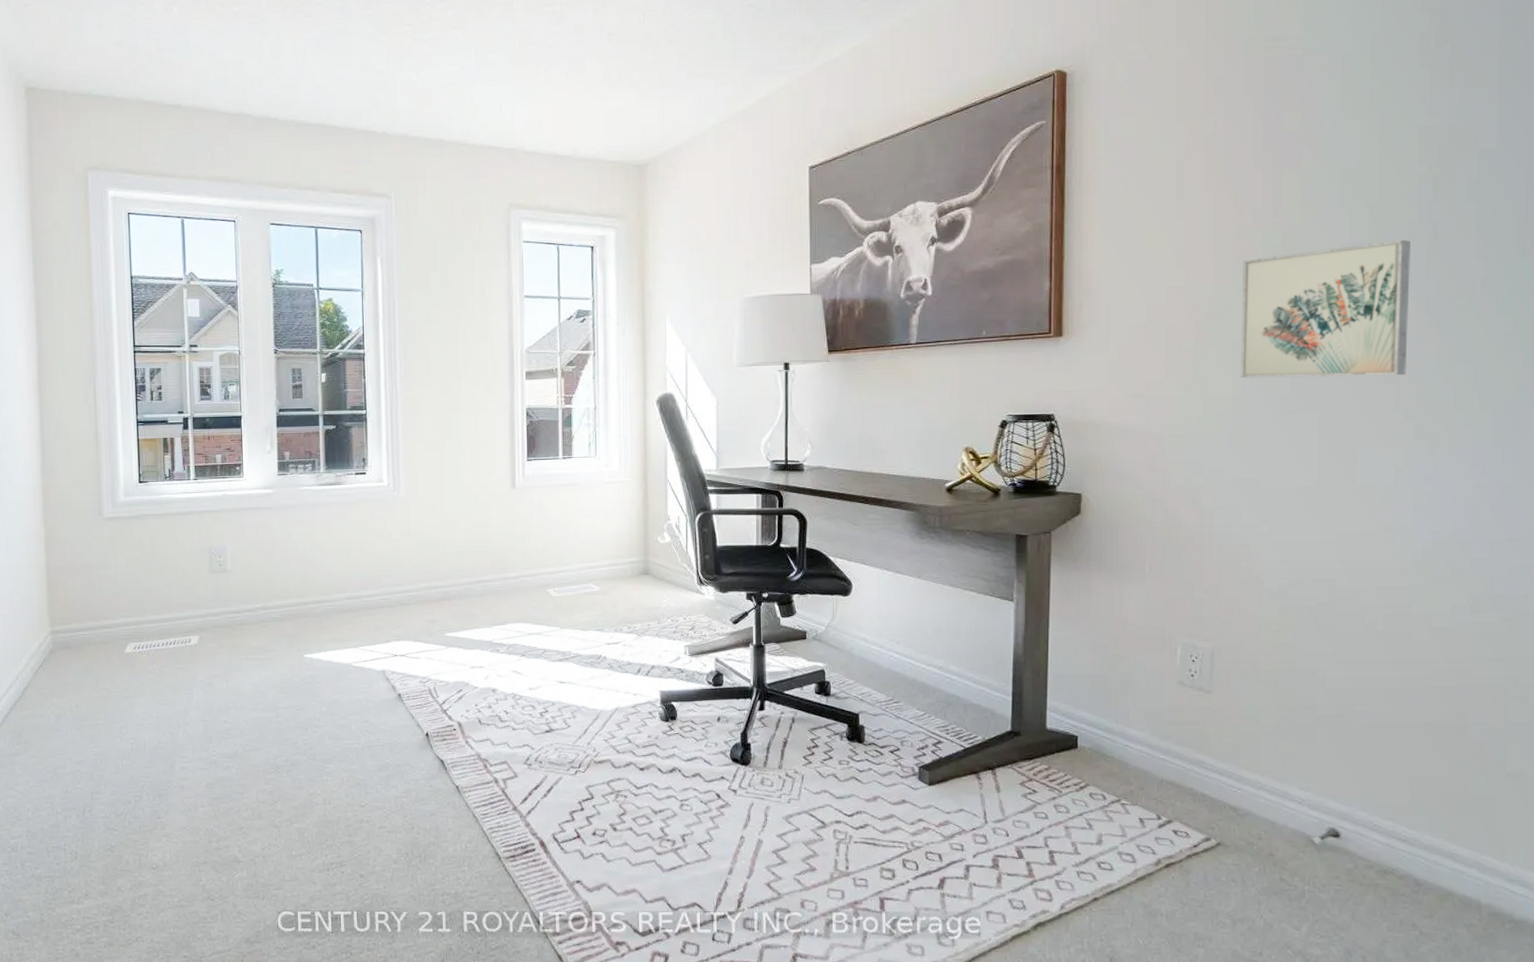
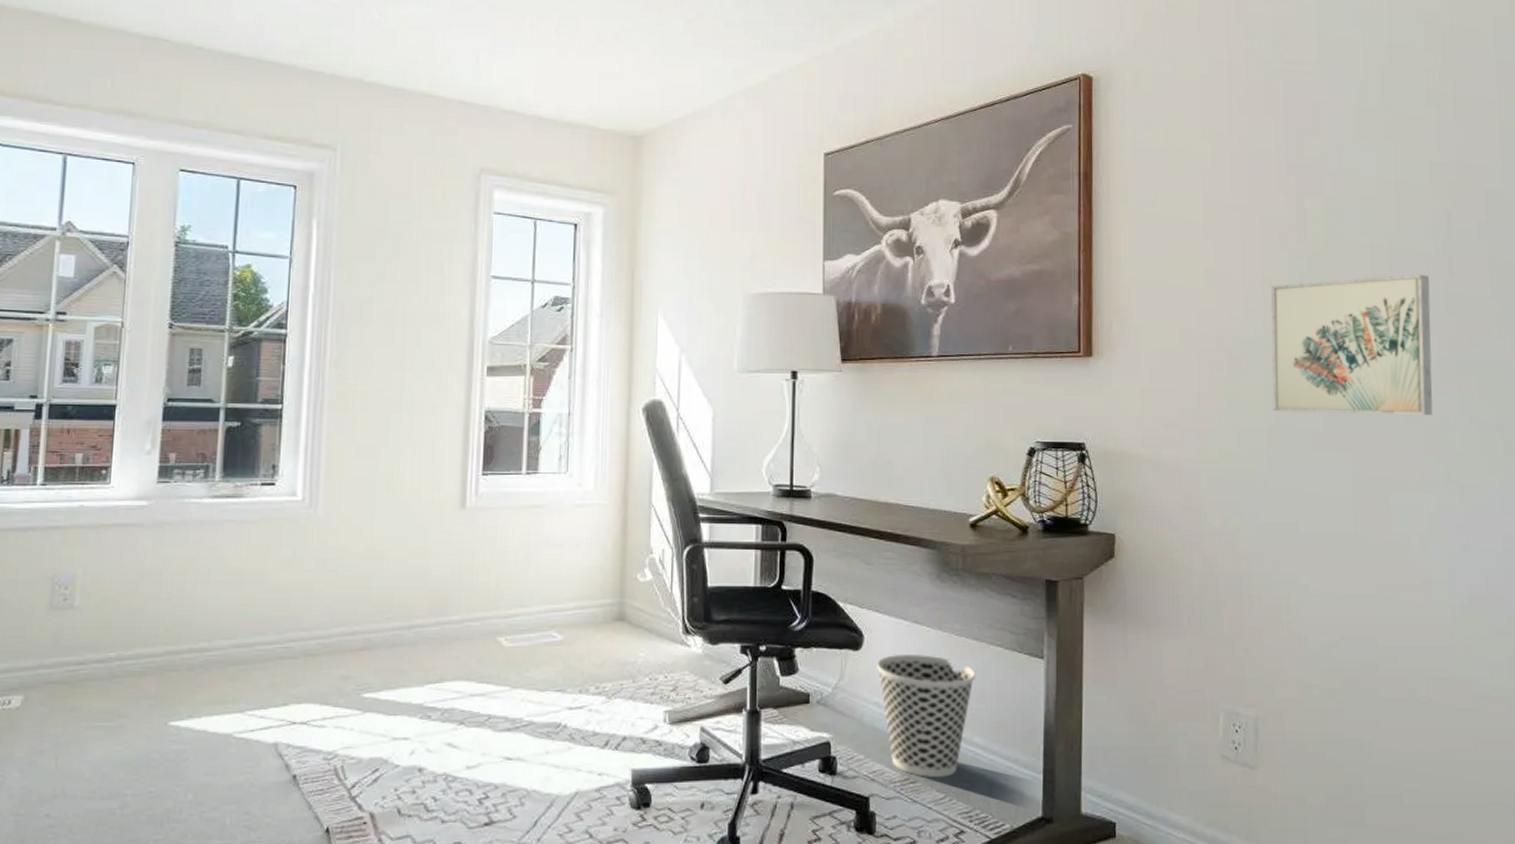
wastebasket: none [864,599,951,698] -> present [877,655,975,777]

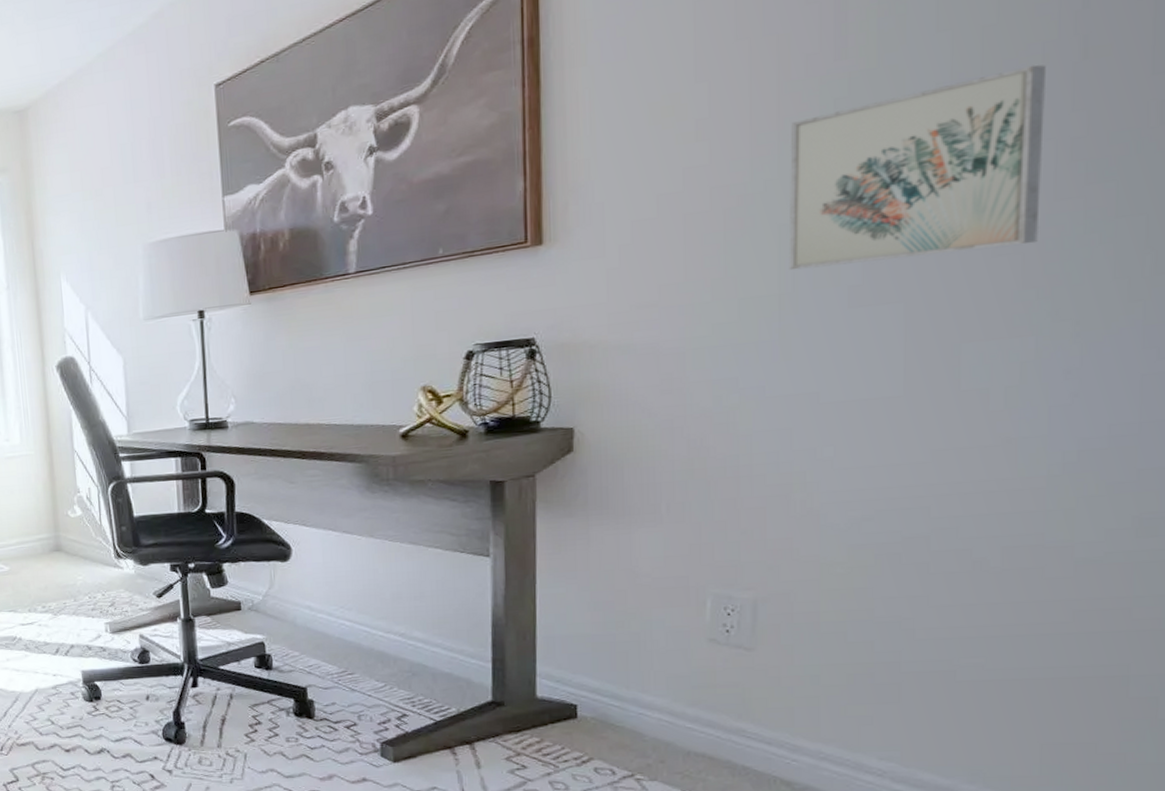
wastebasket: present [877,655,975,777] -> none [307,561,413,669]

